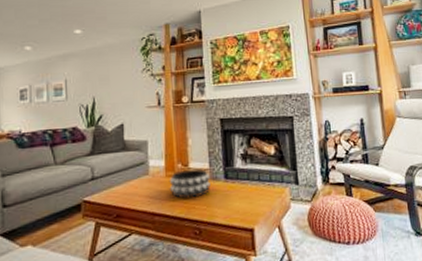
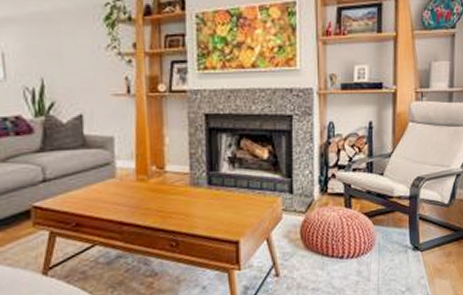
decorative bowl: present [169,168,211,199] -> none [140,172,191,207]

